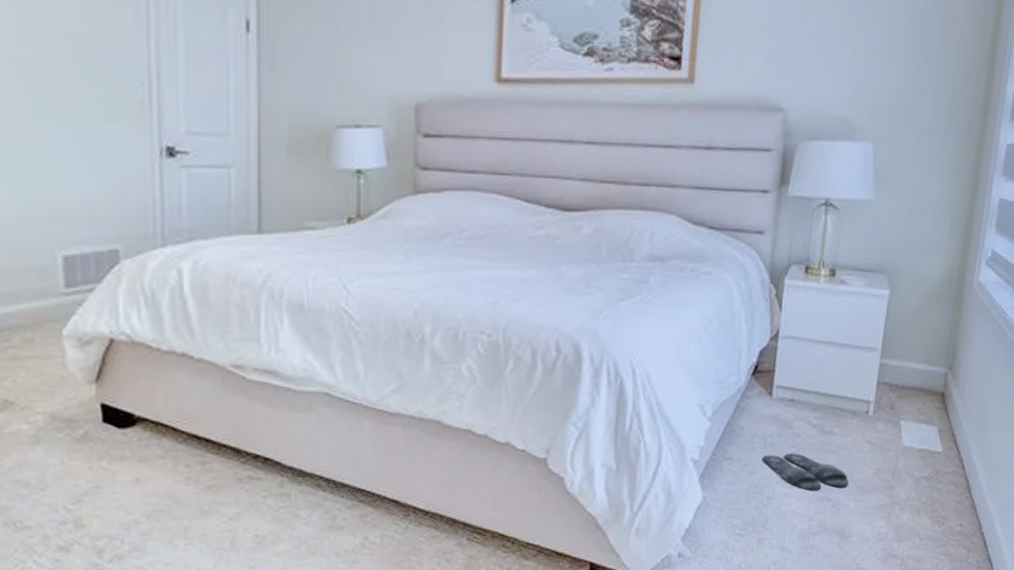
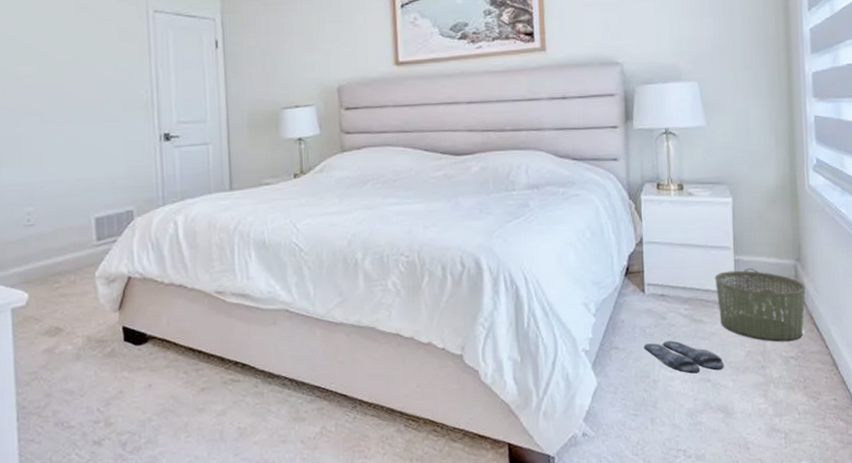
basket: none [852,375,953,460] -> present [714,268,806,342]

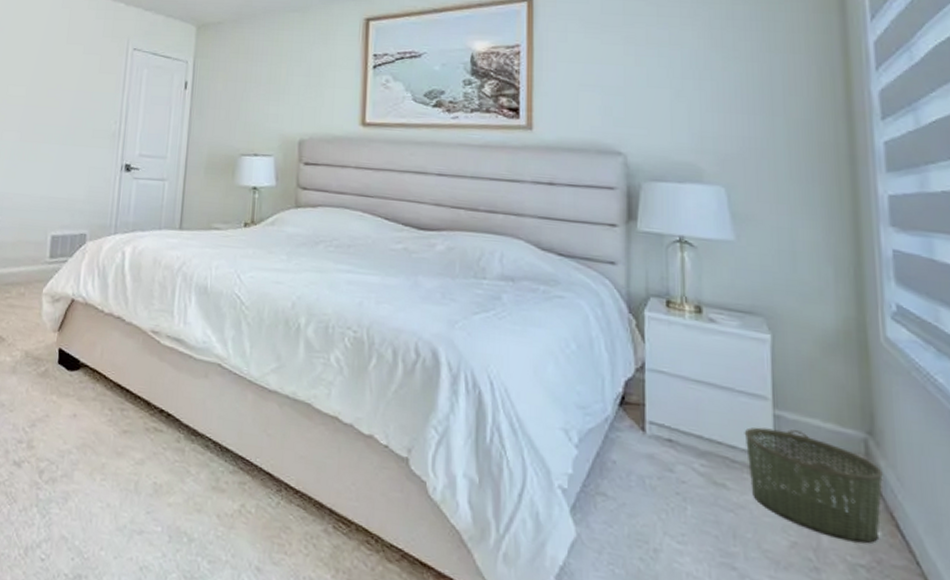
slippers: present [644,340,724,374] -> none [641,498,757,557]

